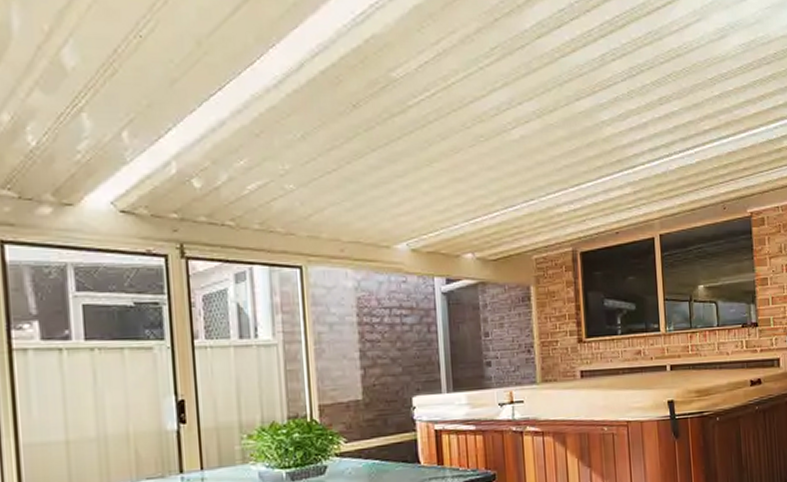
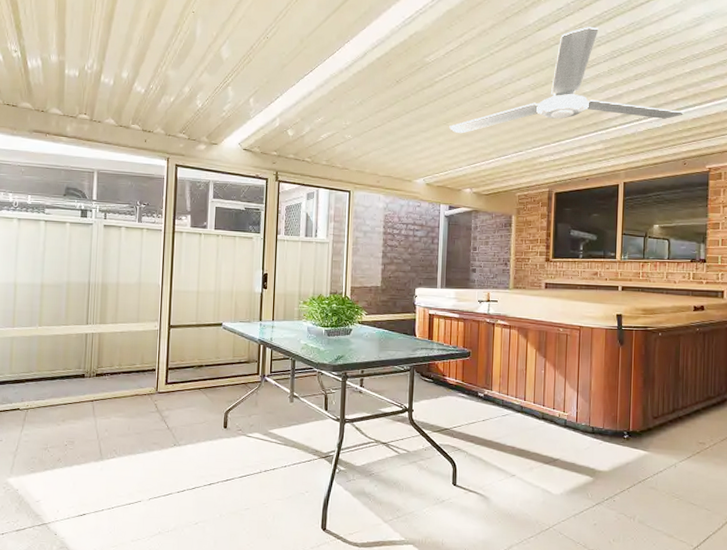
ceiling fan: none [435,34,718,179] -> present [449,26,685,134]

